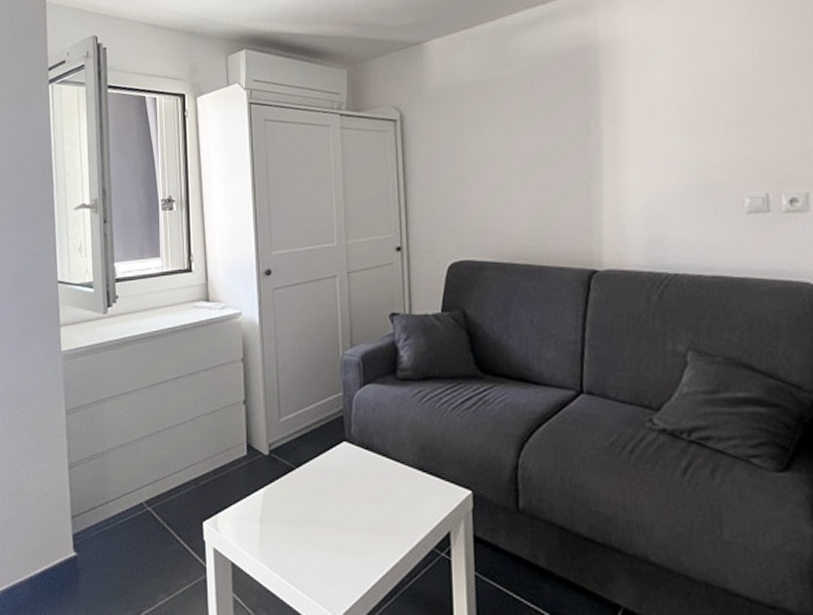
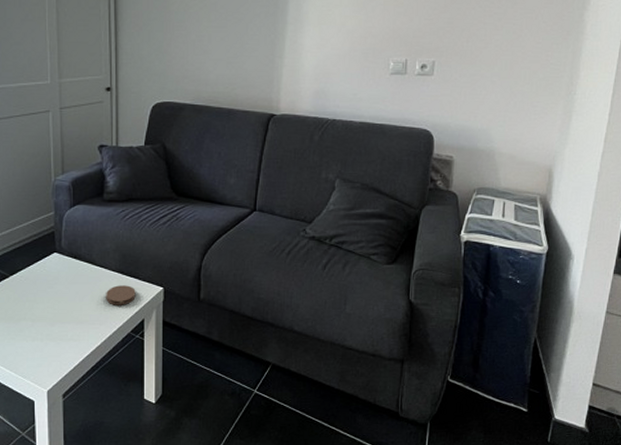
coaster: none [403,485,439,512] -> present [106,285,136,305]

